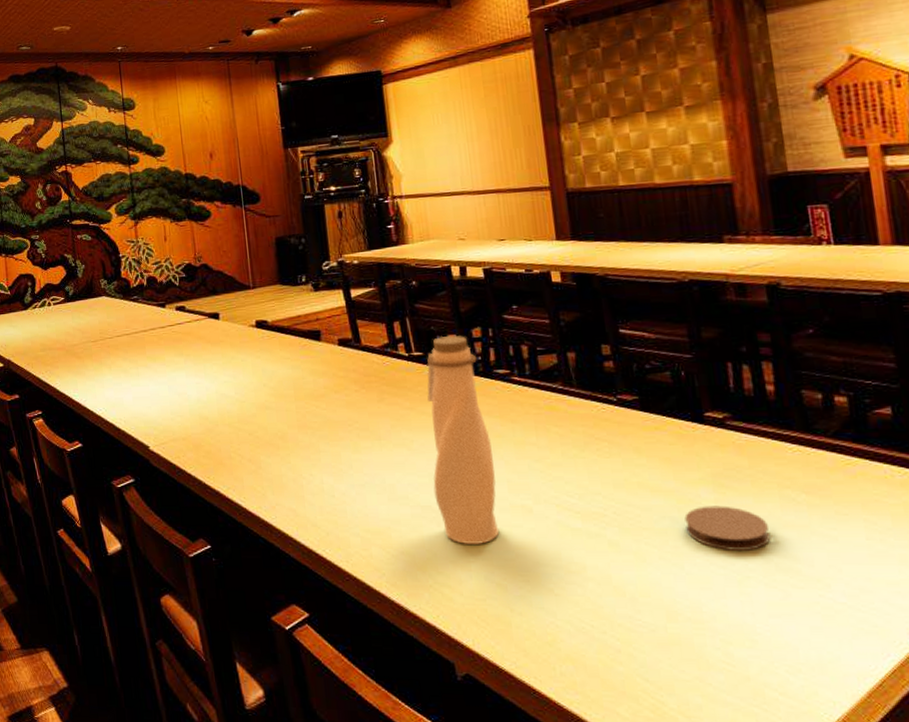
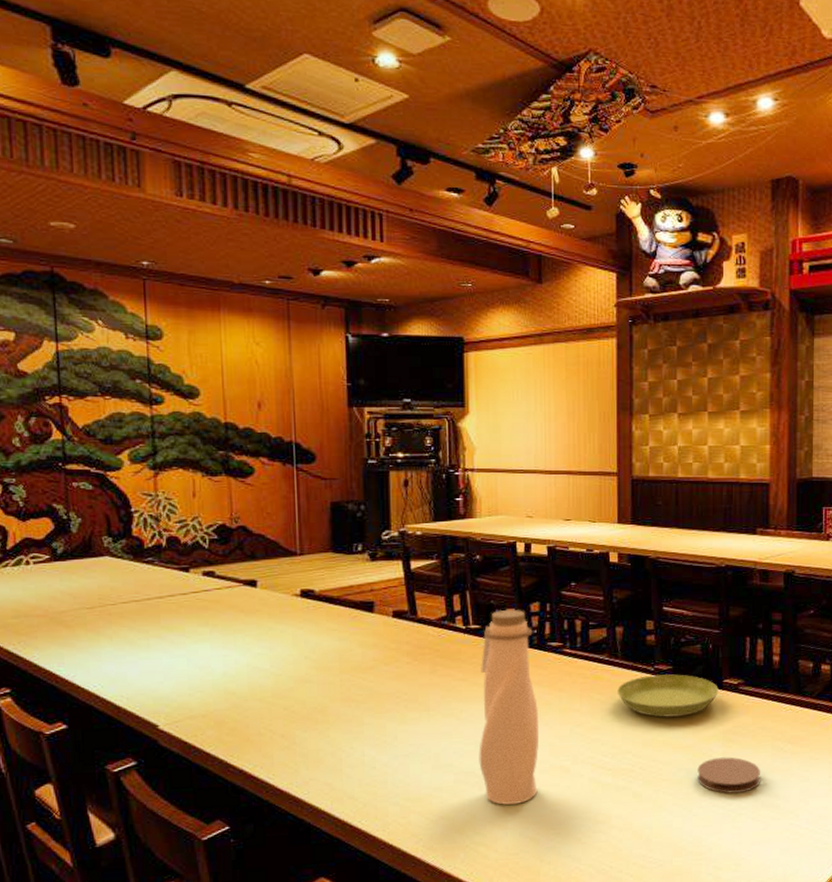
saucer: none [576,405,700,455] -> present [617,674,719,717]

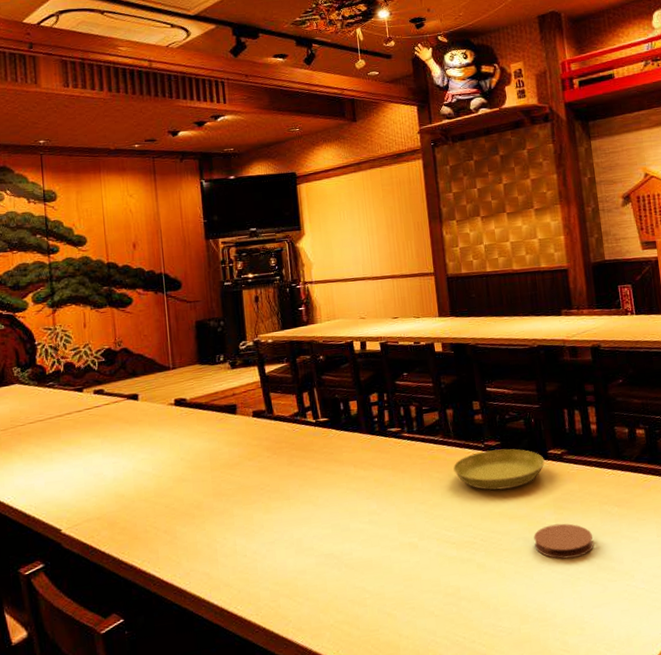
water bottle: present [478,610,540,805] -> none [331,401,391,584]

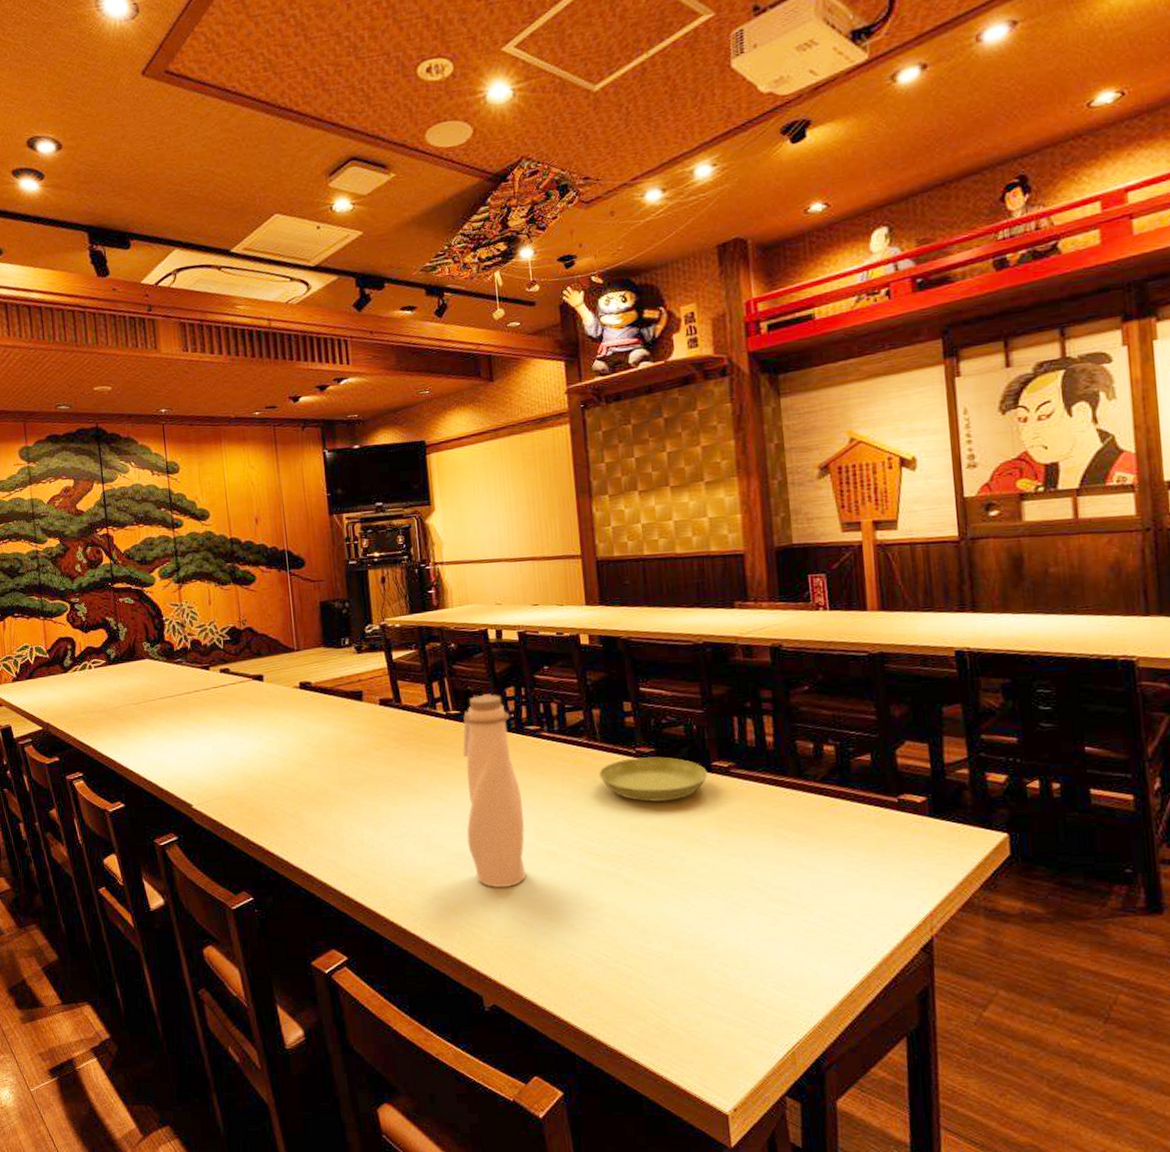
water bottle: none [331,401,391,584] -> present [463,695,527,887]
coaster: present [534,523,594,559] -> none [691,845,765,884]

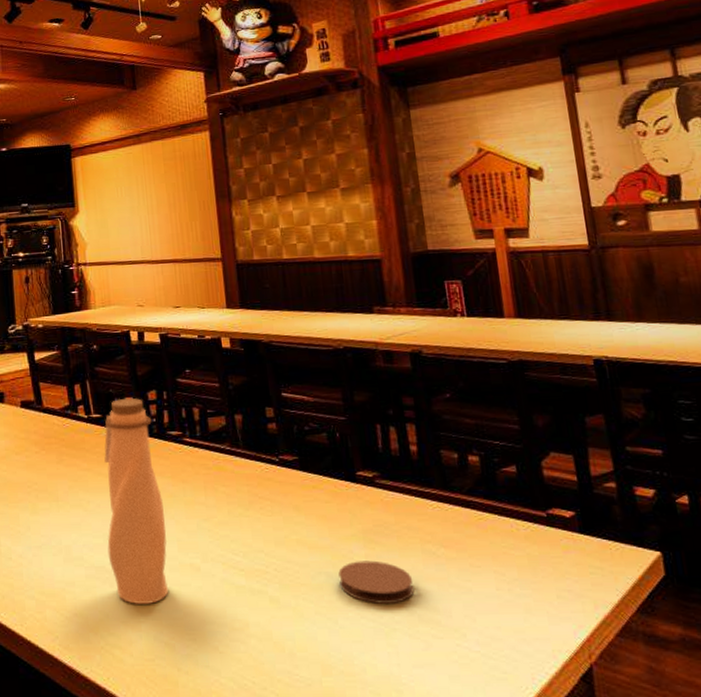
saucer: present [599,757,708,802] -> none [242,465,353,513]
coaster: none [691,845,765,884] -> present [338,560,414,604]

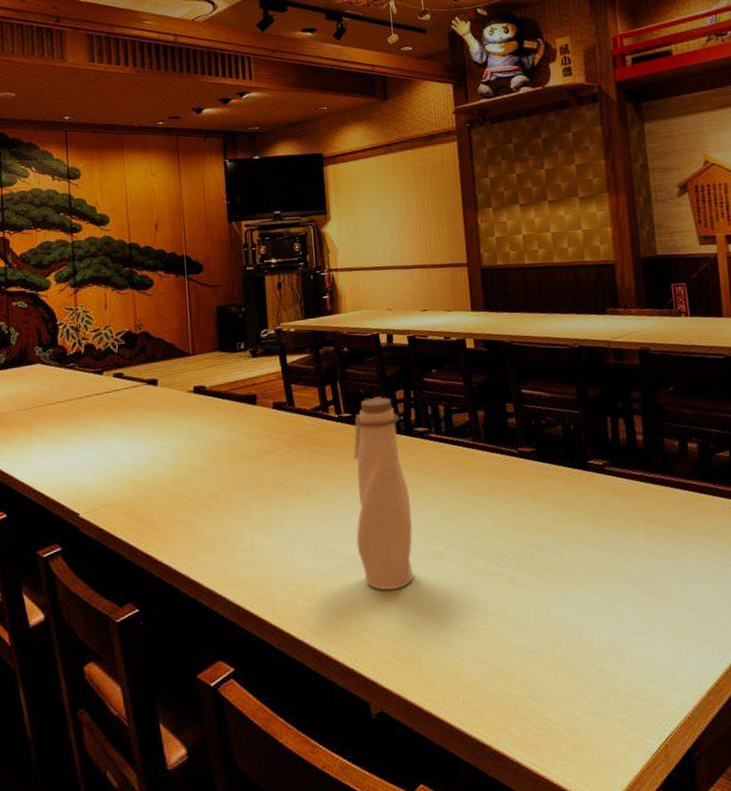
coaster: present [338,560,414,604] -> none [570,540,637,579]

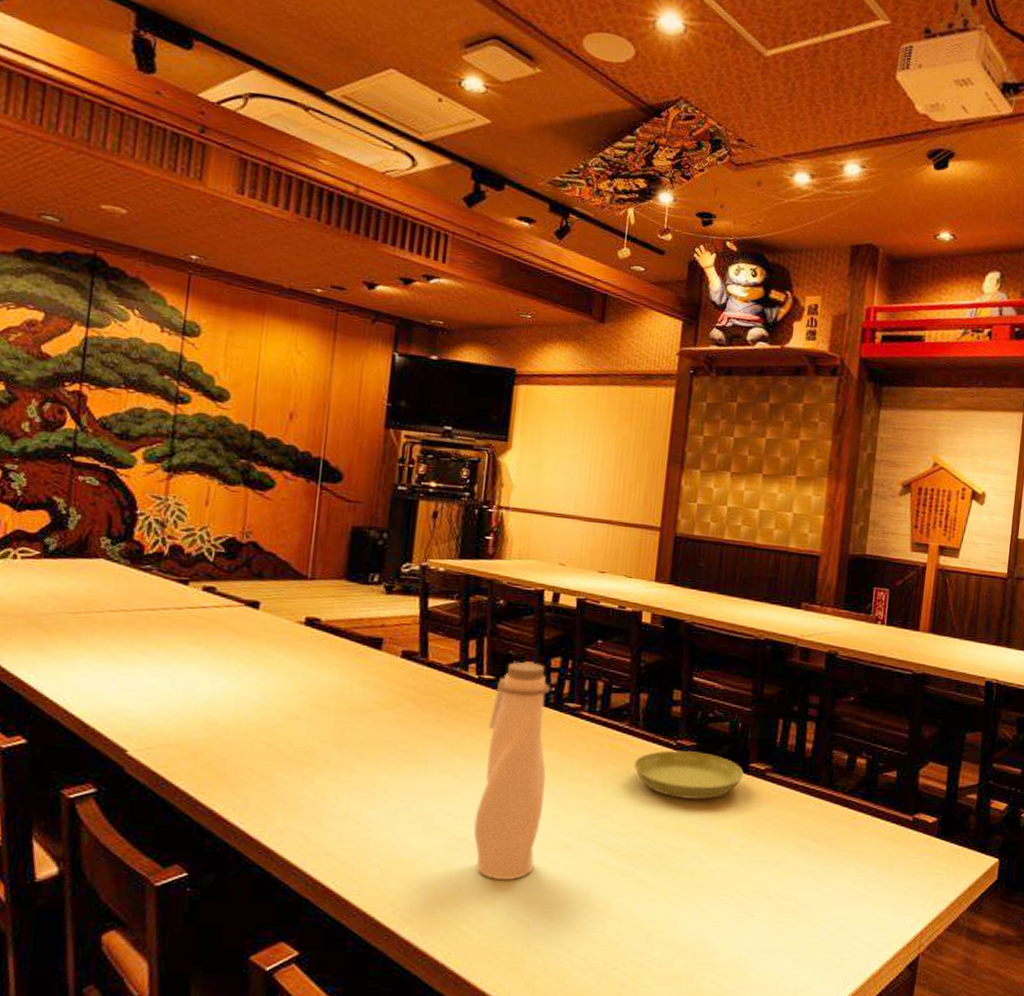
saucer: none [483,456,584,500] -> present [634,750,744,800]

